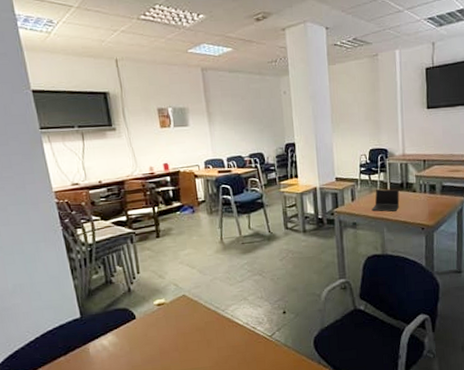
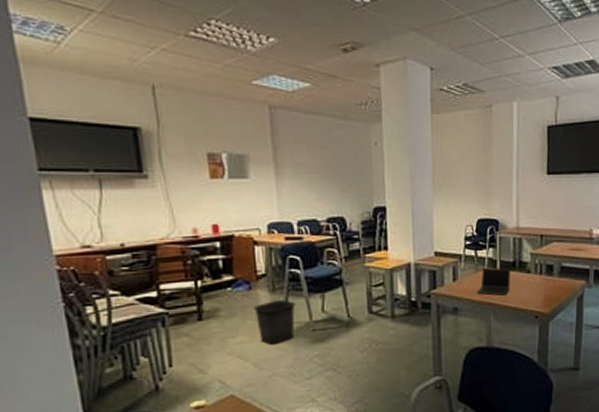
waste bin: none [197,220,229,255] -> present [254,300,296,345]

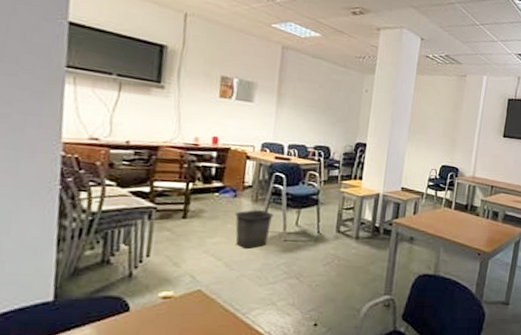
laptop computer: present [477,268,511,296] -> none [432,207,463,232]

